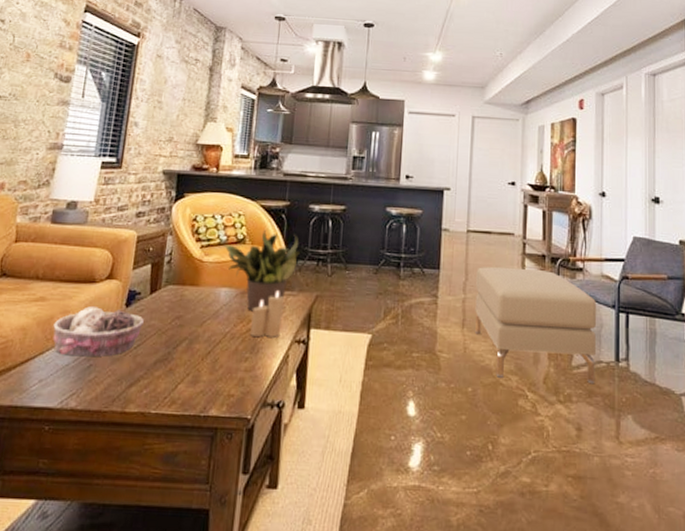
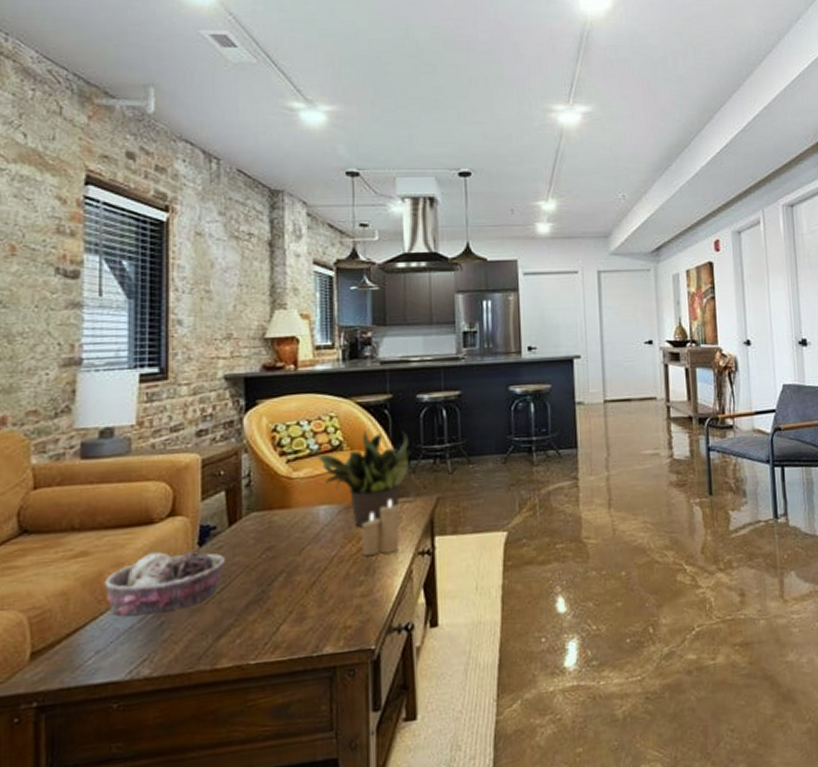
ottoman: present [474,266,597,384] -> none [619,433,755,556]

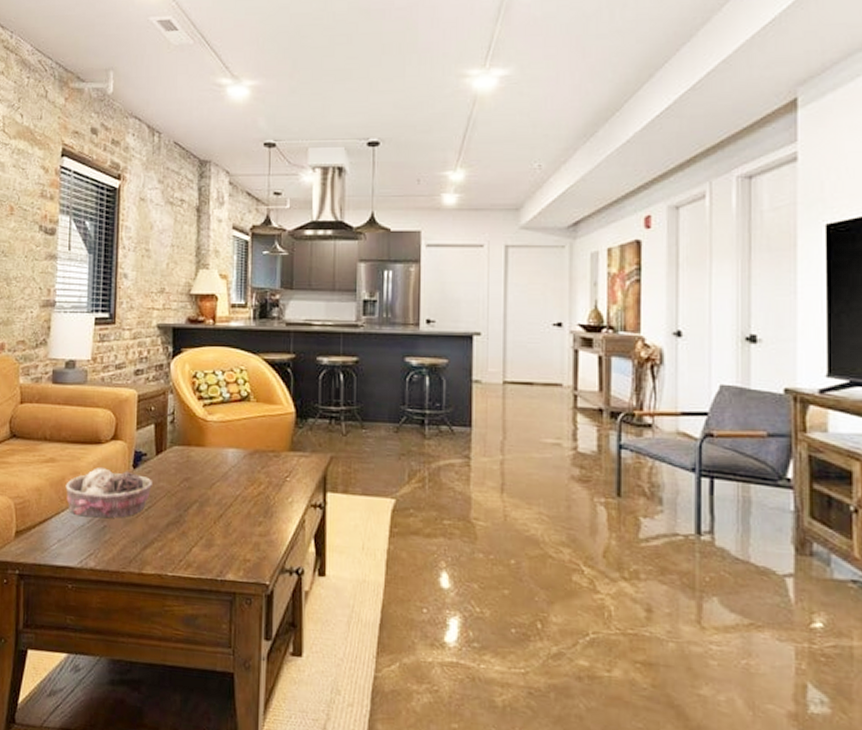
potted plant: present [316,430,412,528] -> none [228,385,310,475]
candle: present [362,499,399,556] -> none [262,451,295,501]

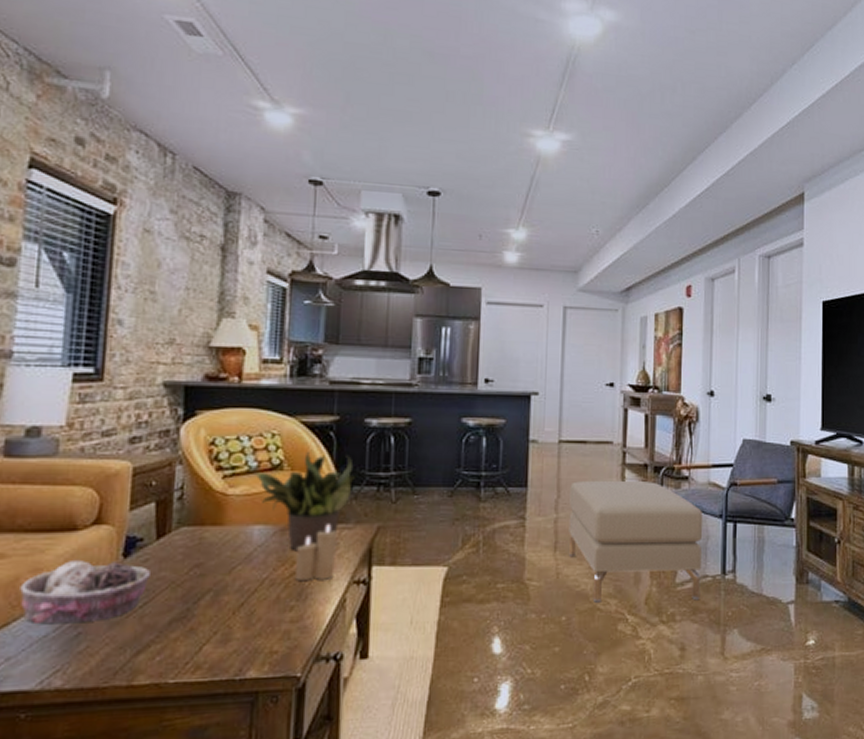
potted plant: none [228,385,310,475] -> present [255,451,355,552]
candle: none [262,451,295,501] -> present [295,524,337,580]
ottoman: none [516,423,671,560] -> present [568,480,703,603]

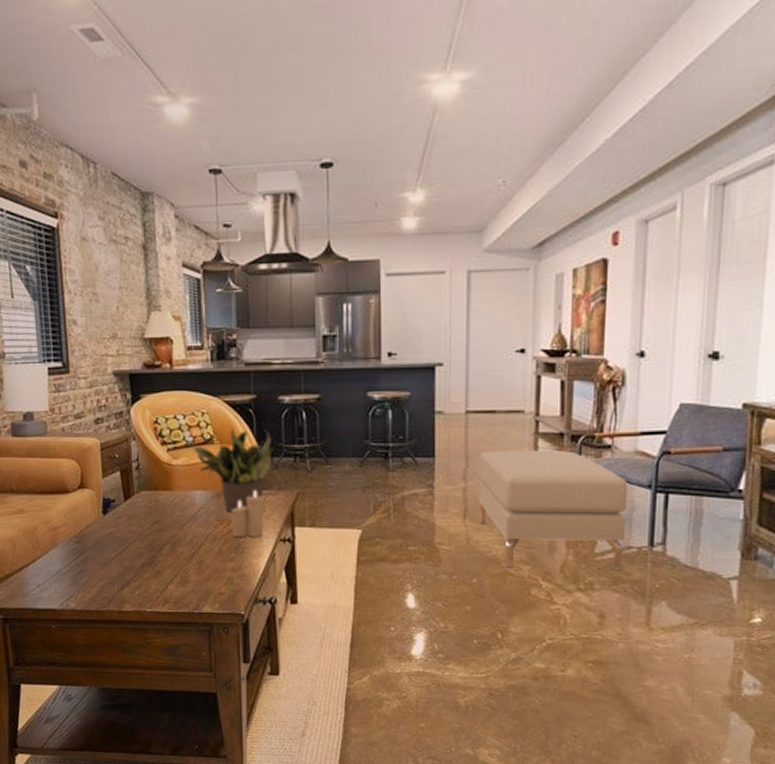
decorative basket: present [20,560,150,625] -> none [38,516,124,563]

